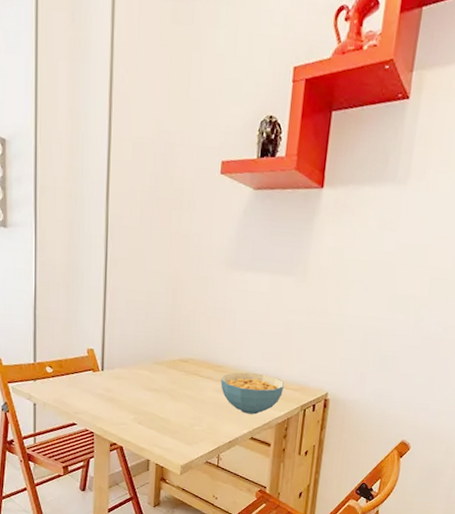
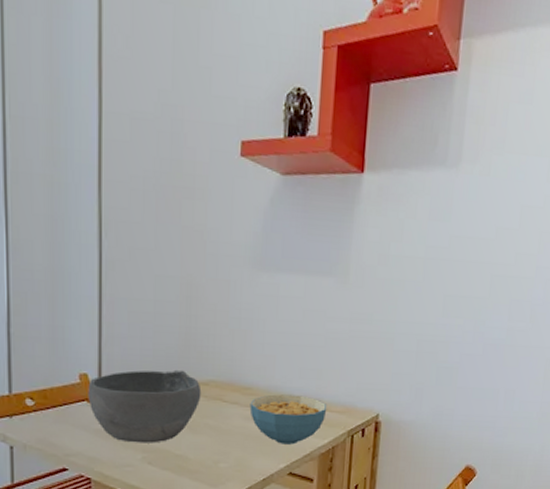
bowl: none [93,348,182,407] -> present [88,369,202,443]

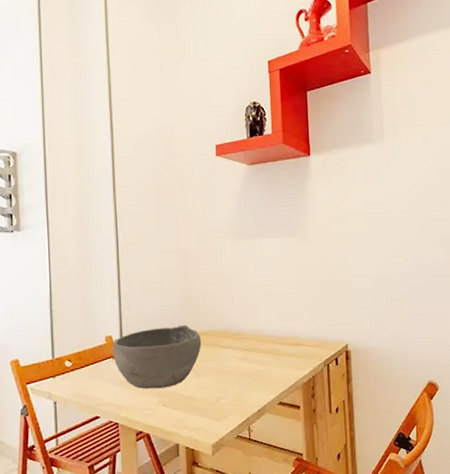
cereal bowl: present [249,394,328,445] -> none [241,335,305,378]

